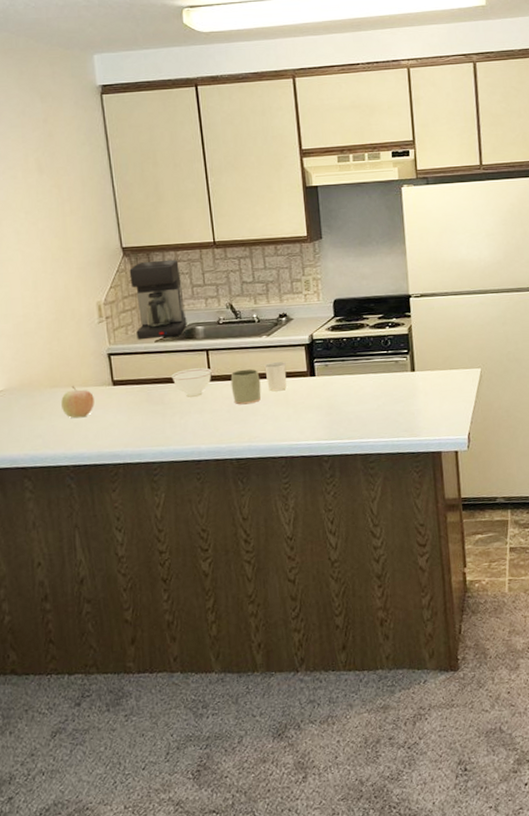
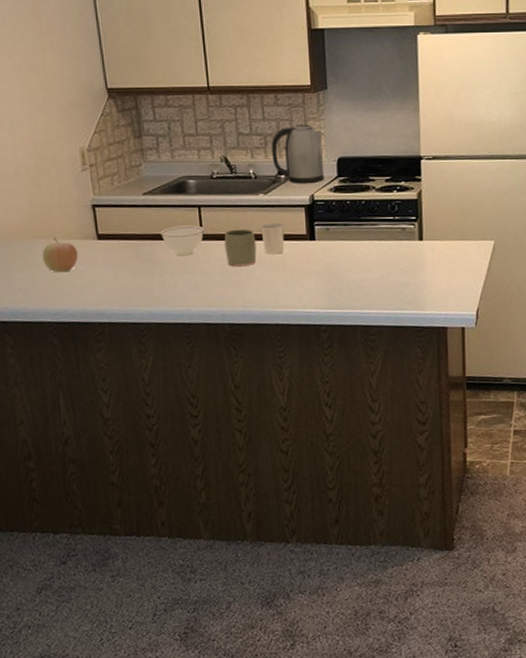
coffee maker: present [129,259,187,340] -> none [115,104,178,192]
kettle: none [272,270,323,325] -> present [271,124,325,183]

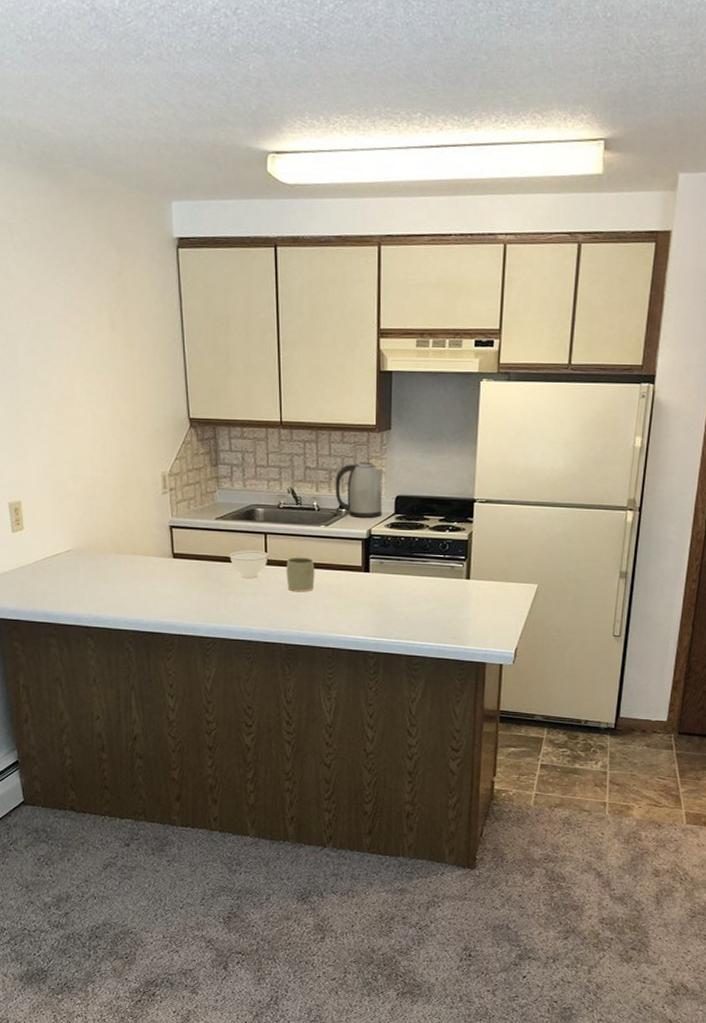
fruit: present [42,238,78,273] -> none [124,554,155,586]
cup: present [261,222,285,255] -> none [320,552,342,583]

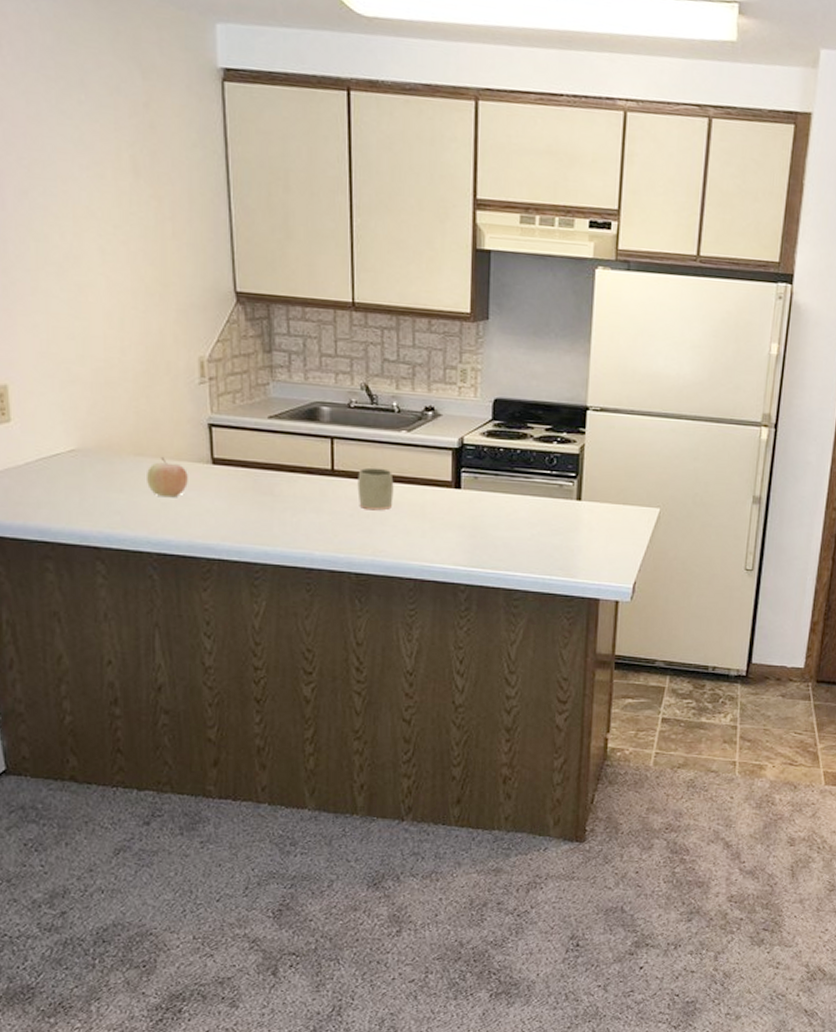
fruit: none [124,554,155,586] -> present [147,457,188,498]
bowl: present [229,550,268,579] -> none [285,457,335,492]
kettle: present [335,462,384,518] -> none [419,356,479,424]

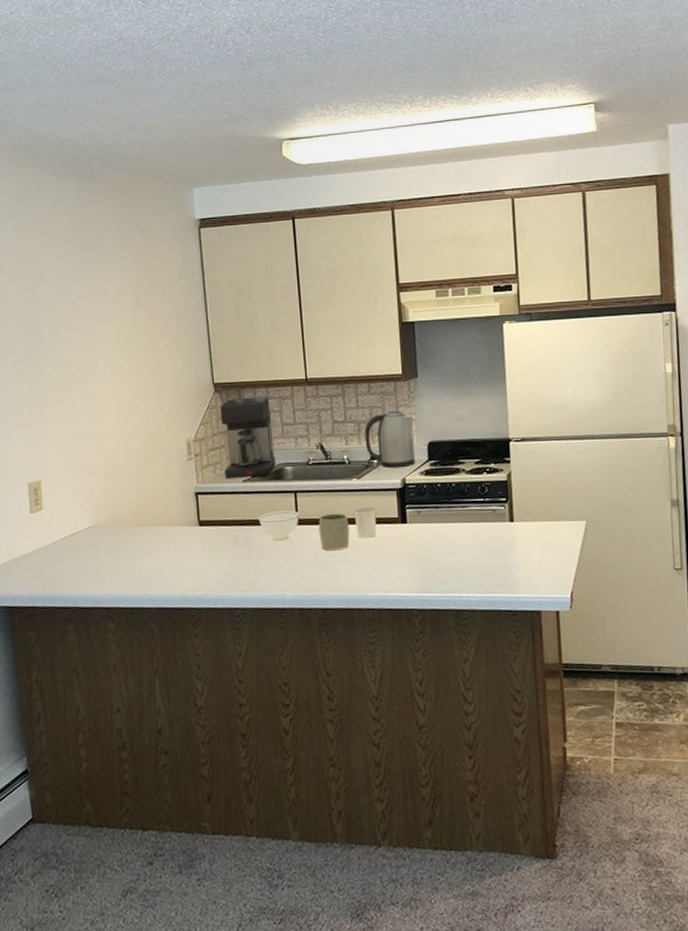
fruit: present [147,457,188,498] -> none [147,525,180,559]
coffee maker: none [243,315,310,415] -> present [220,396,276,480]
bowl: none [285,457,335,492] -> present [258,510,300,541]
cup: none [400,463,427,501] -> present [354,506,377,538]
kettle: none [419,356,479,424] -> present [364,410,416,468]

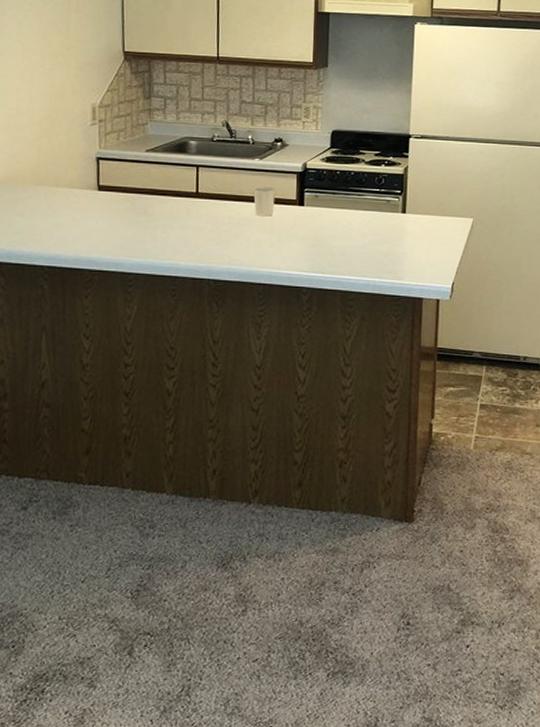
coffee maker: present [220,396,276,480] -> none [128,69,181,148]
bowl: present [258,510,300,541] -> none [158,183,200,212]
mug: present [318,513,350,551] -> none [217,190,248,226]
kettle: present [364,410,416,468] -> none [270,97,320,152]

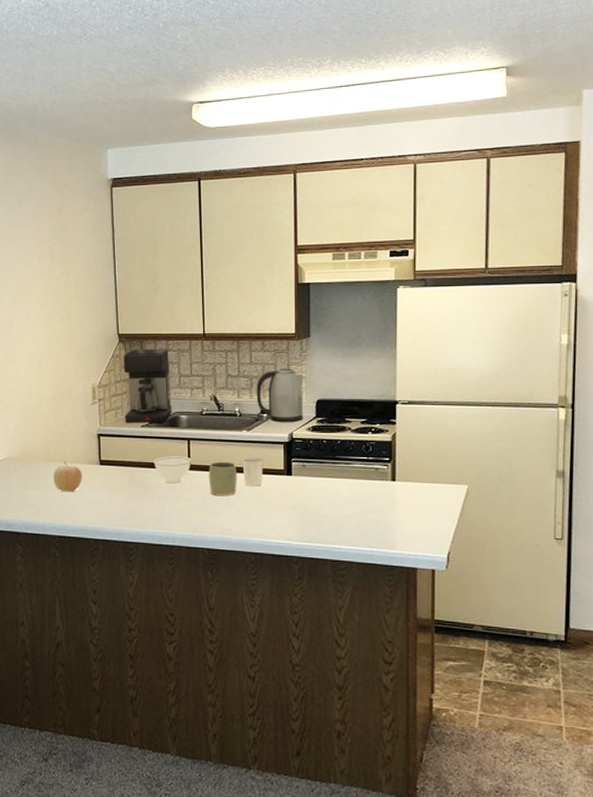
fruit: none [44,186,77,219] -> present [53,462,82,492]
coffee maker: none [128,69,181,148] -> present [123,348,172,424]
bowl: none [158,183,200,212] -> present [153,456,191,483]
mug: none [217,190,248,226] -> present [209,461,237,496]
kettle: none [270,97,320,152] -> present [256,368,304,422]

